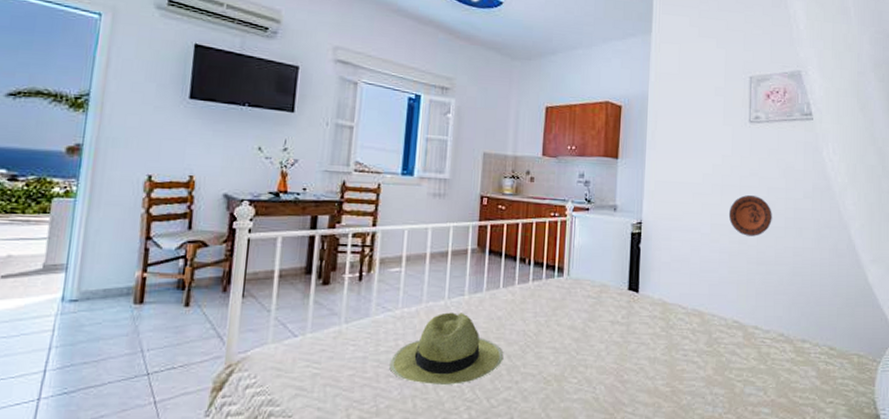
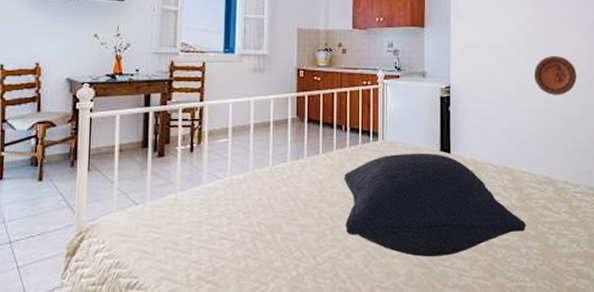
straw hat: present [389,312,504,385] -> none [222,178,326,245]
pillow: none [523,291,714,401] -> present [344,153,527,257]

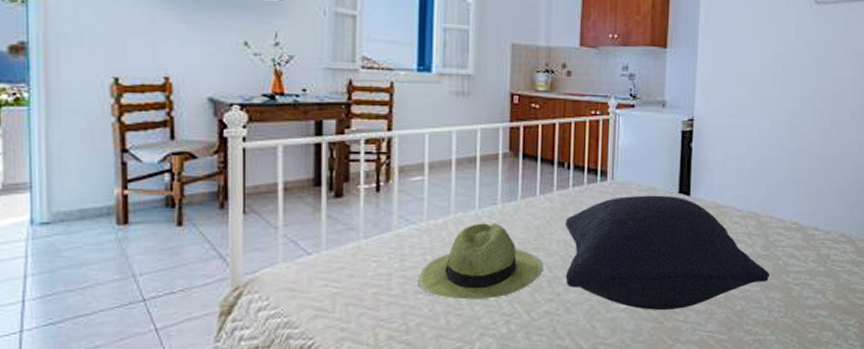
straw hat: none [222,178,326,245] -> present [417,223,544,300]
decorative plate: present [533,56,577,95] -> none [789,86,838,132]

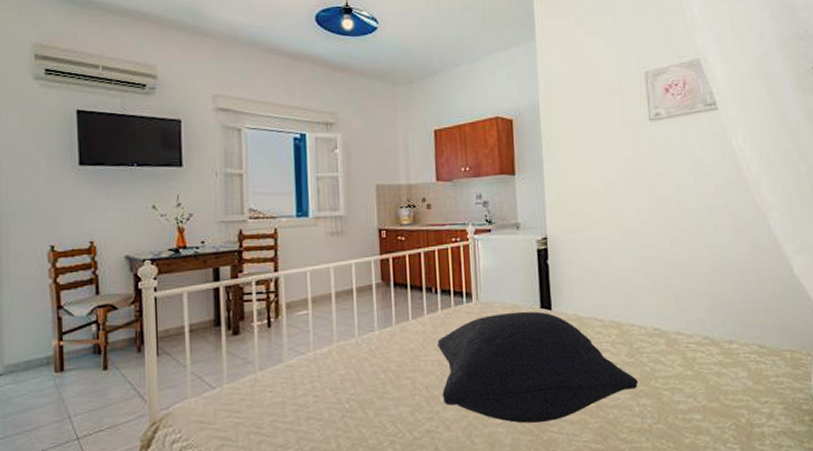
straw hat: present [417,223,544,300] -> none [309,348,421,423]

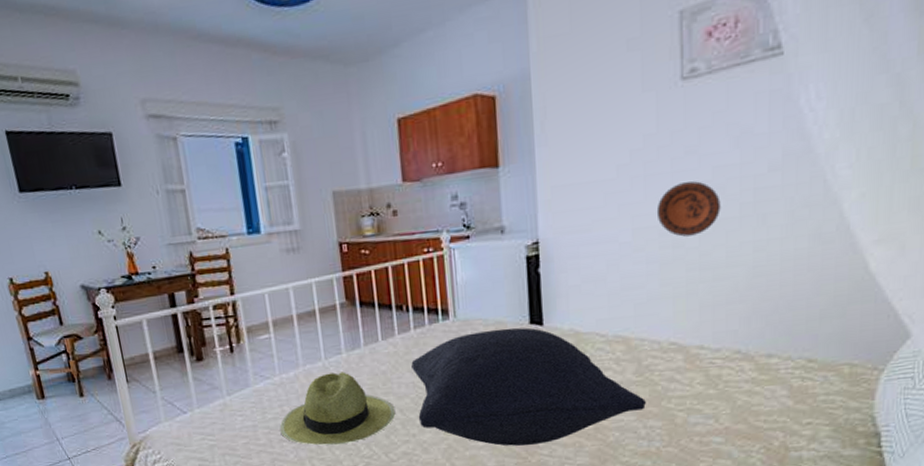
straw hat: none [309,348,421,423] -> present [279,371,396,446]
decorative plate: none [637,197,684,240] -> present [656,181,721,237]

